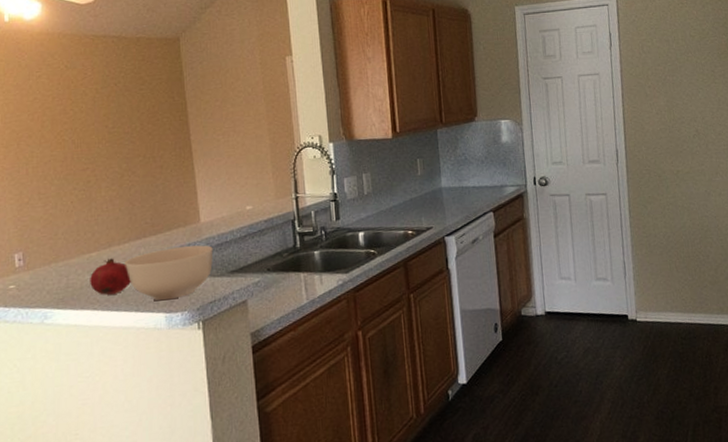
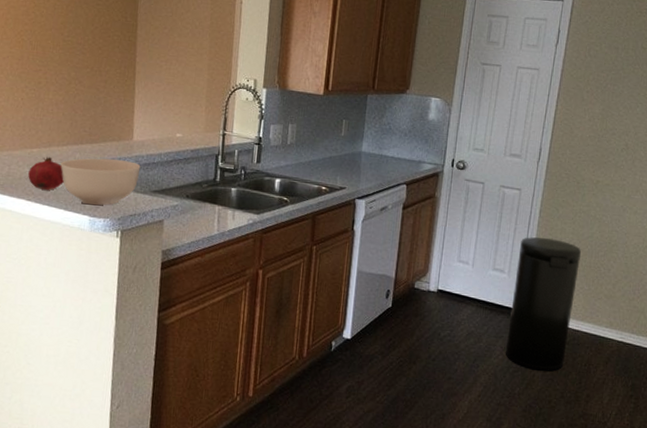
pedal bin: none [617,236,685,374] -> present [505,237,581,372]

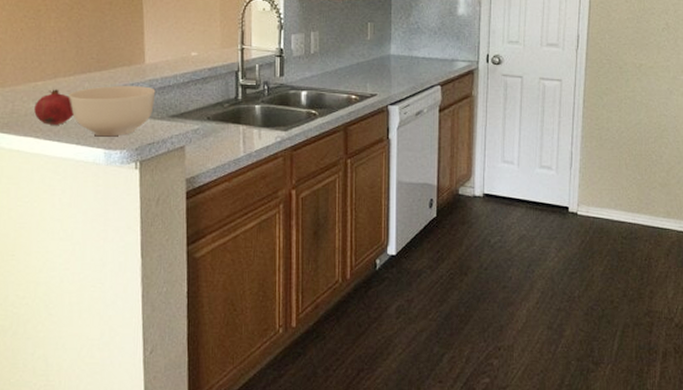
pedal bin: present [505,237,581,372] -> none [560,129,630,271]

